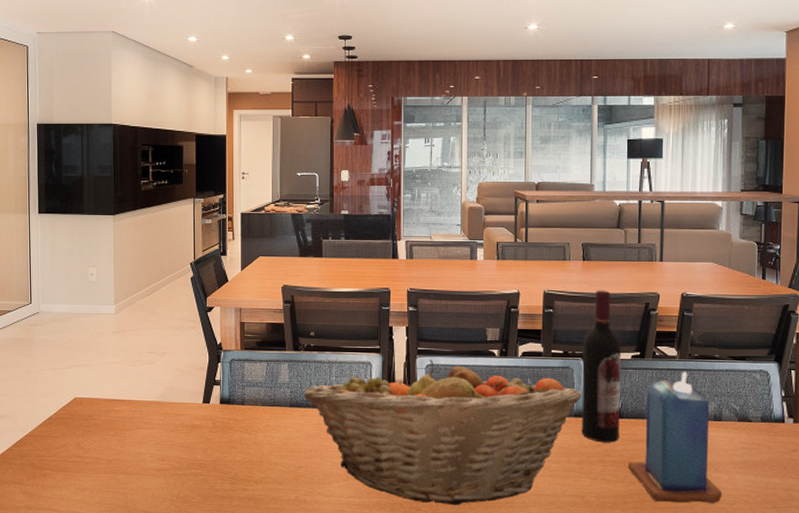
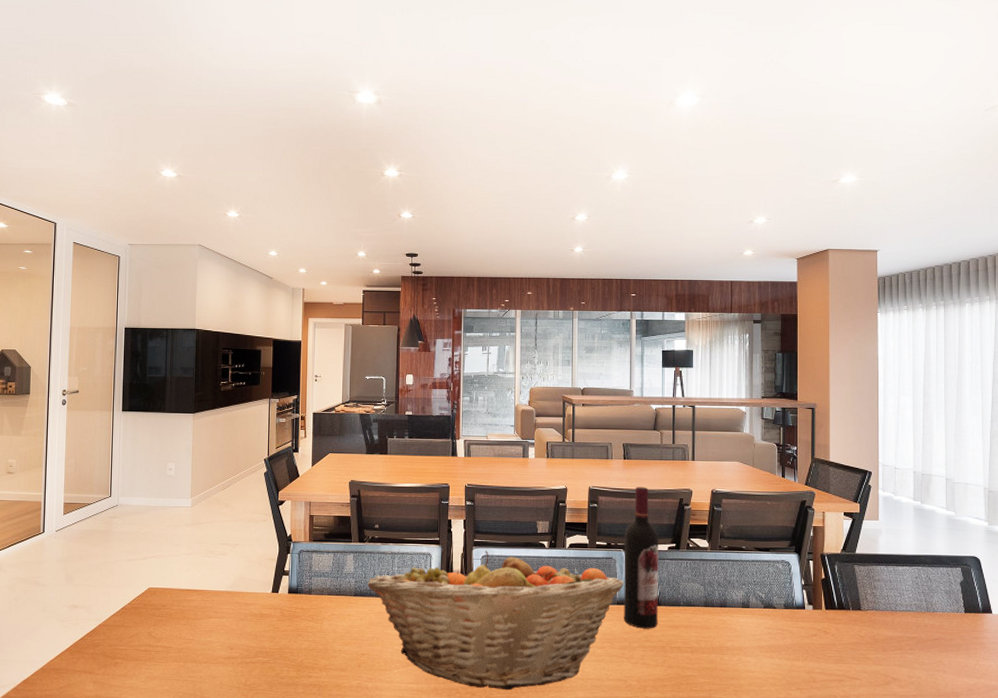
candle: present [627,371,722,503] -> none [665,561,751,686]

